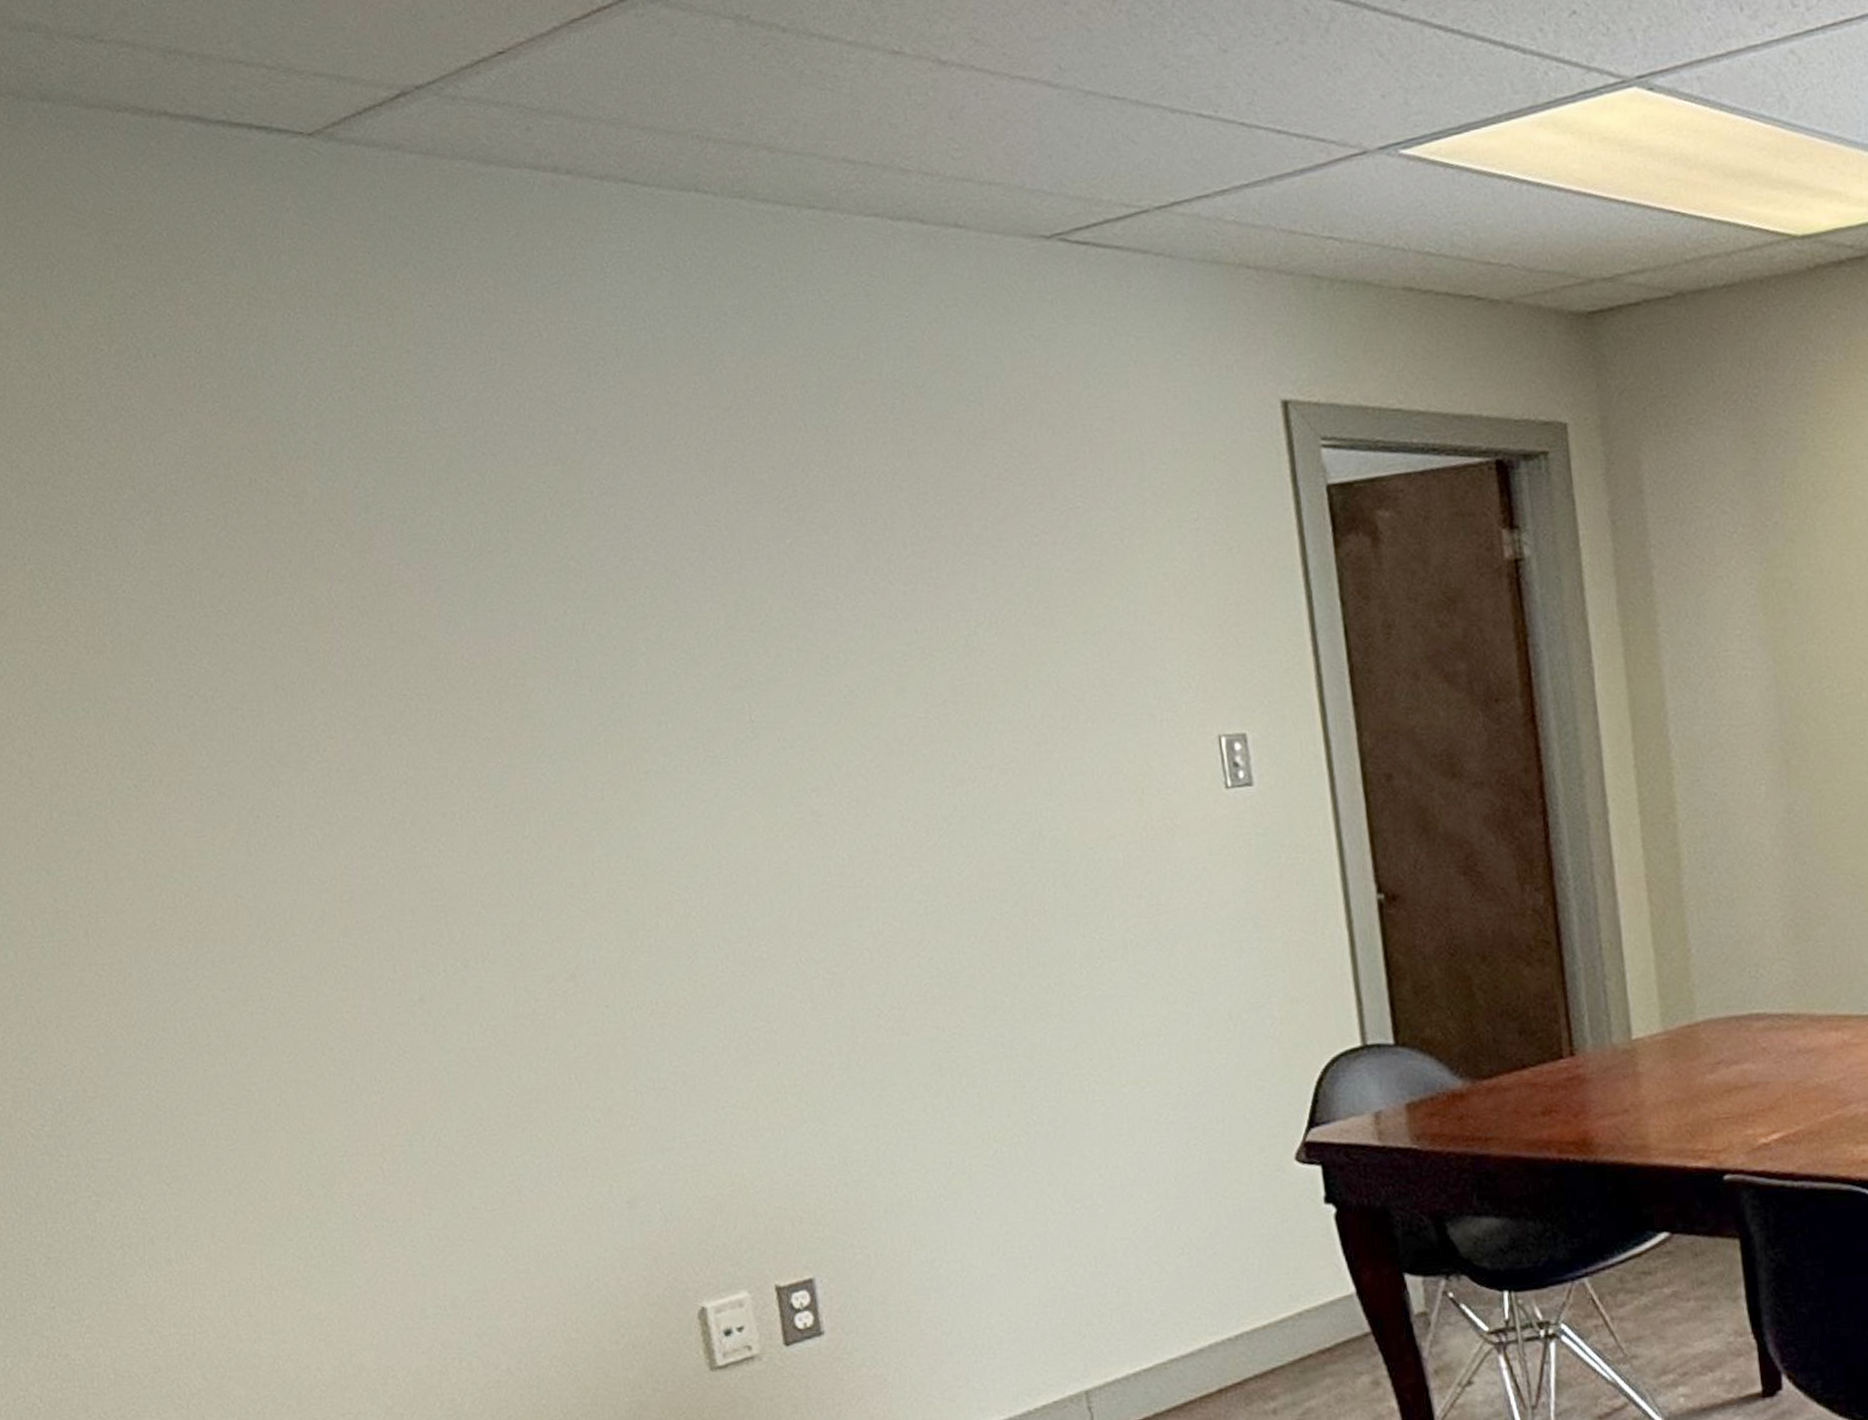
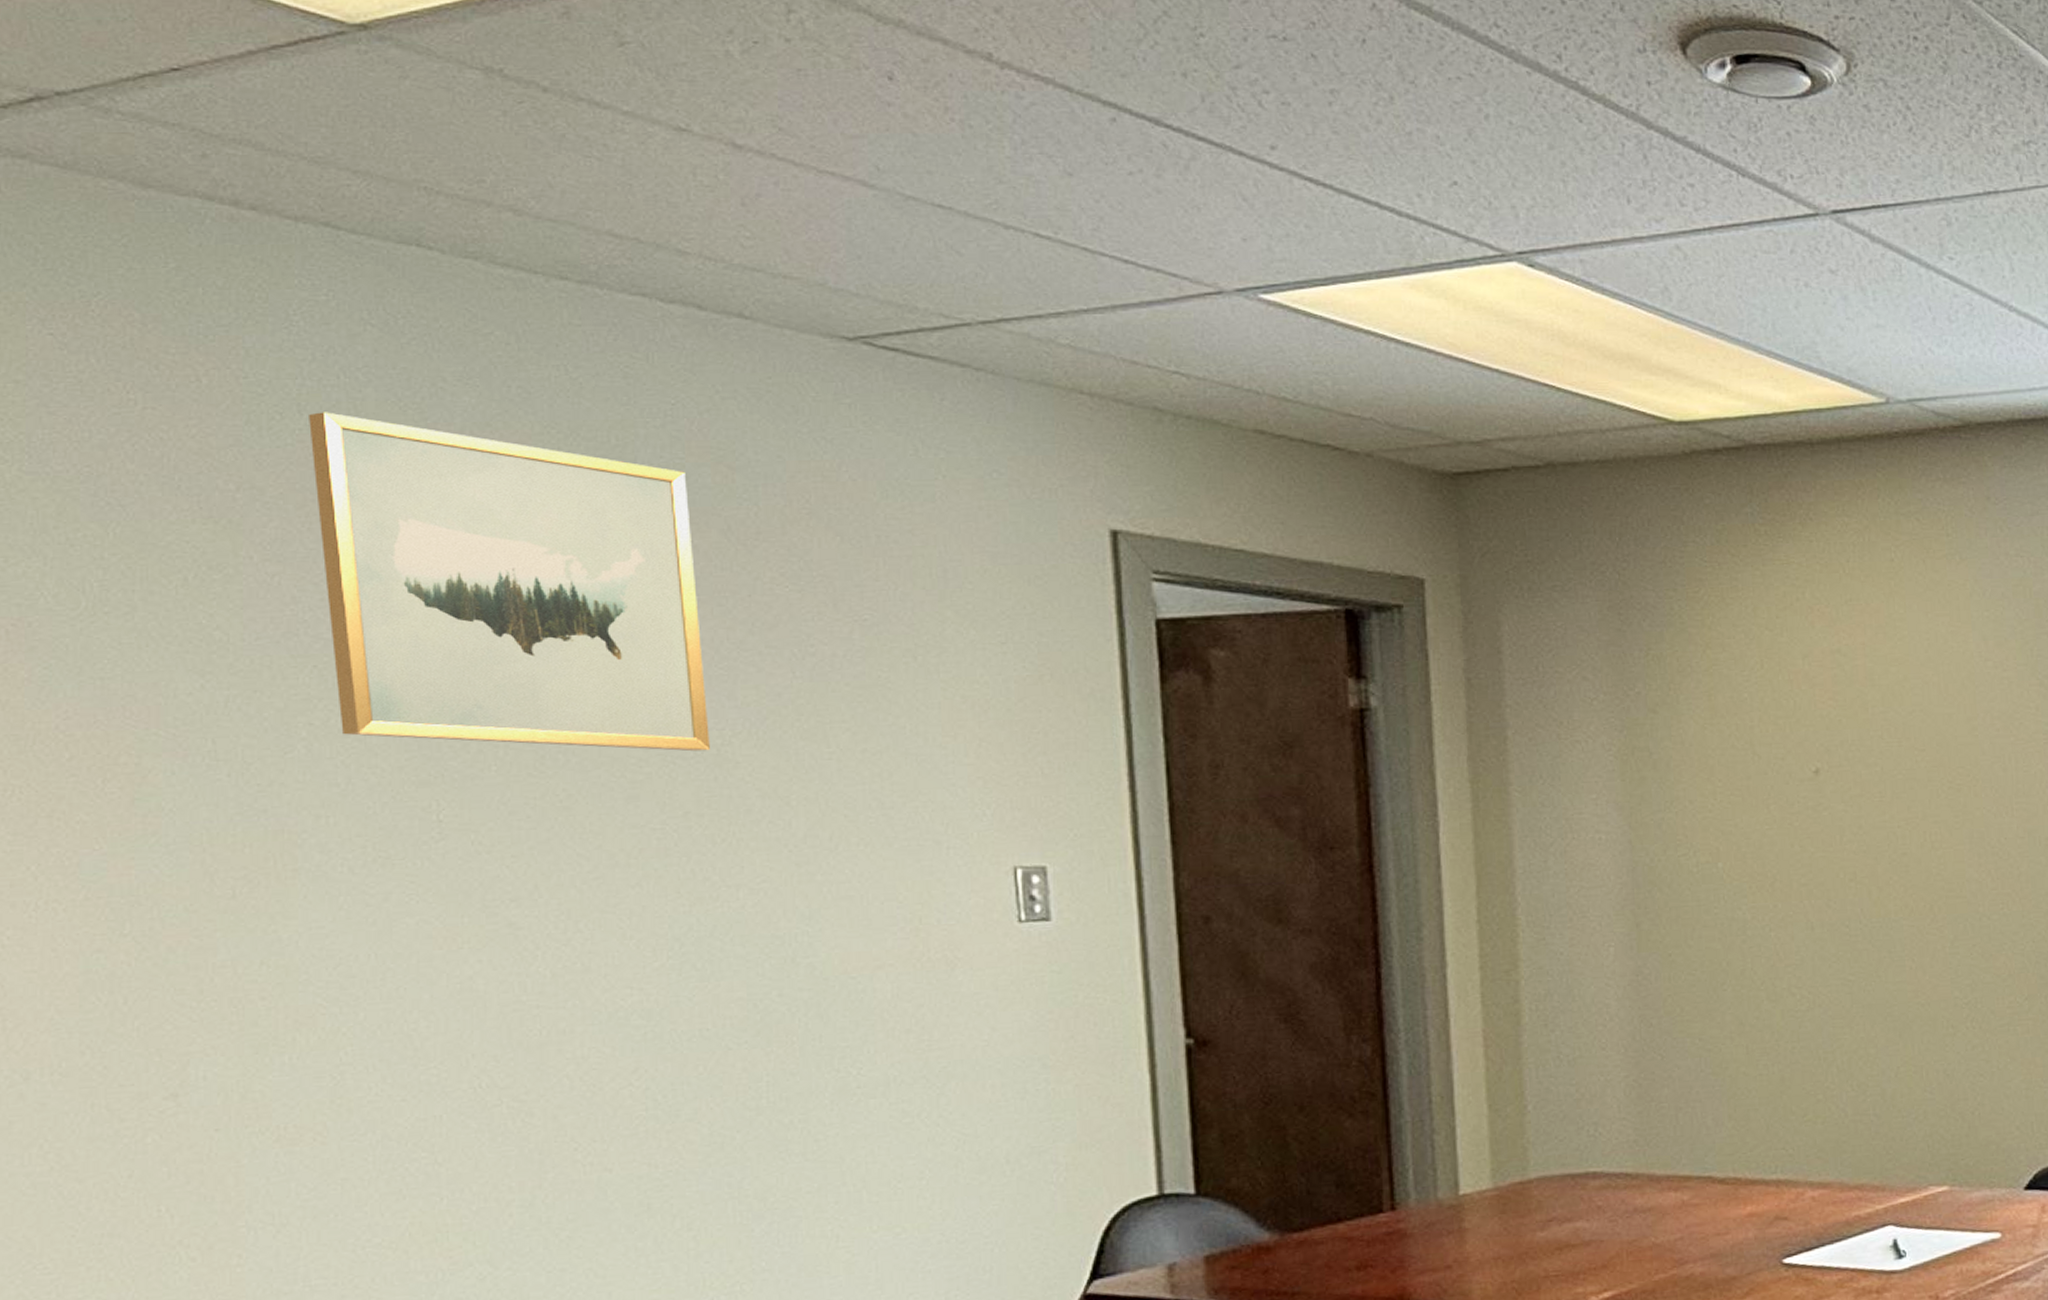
wall art: none [625,353,959,648] -> present [309,412,710,752]

